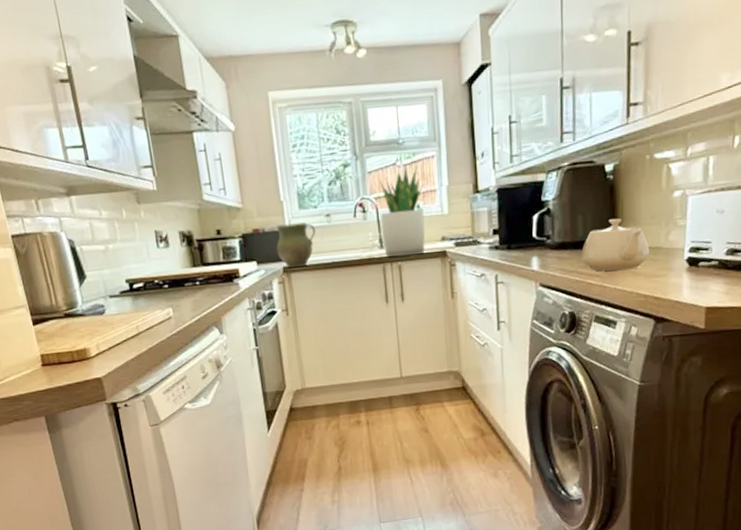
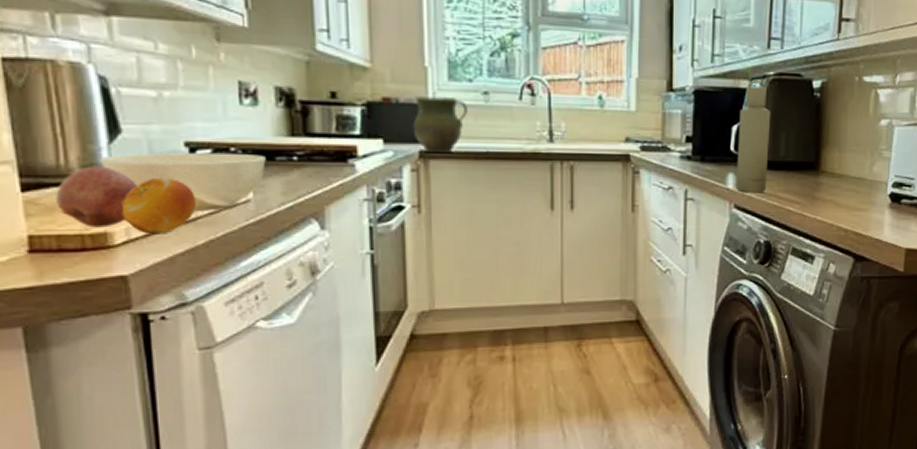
fruit: none [53,302,100,346] -> present [56,165,137,228]
bowl: none [74,283,179,330] -> present [98,152,266,213]
fruit: none [92,306,138,348] -> present [121,177,198,235]
planter: present [379,165,426,257] -> none [552,46,608,155]
bottle: none [539,171,568,272] -> present [736,79,771,193]
teapot: present [580,218,650,271] -> none [780,141,853,200]

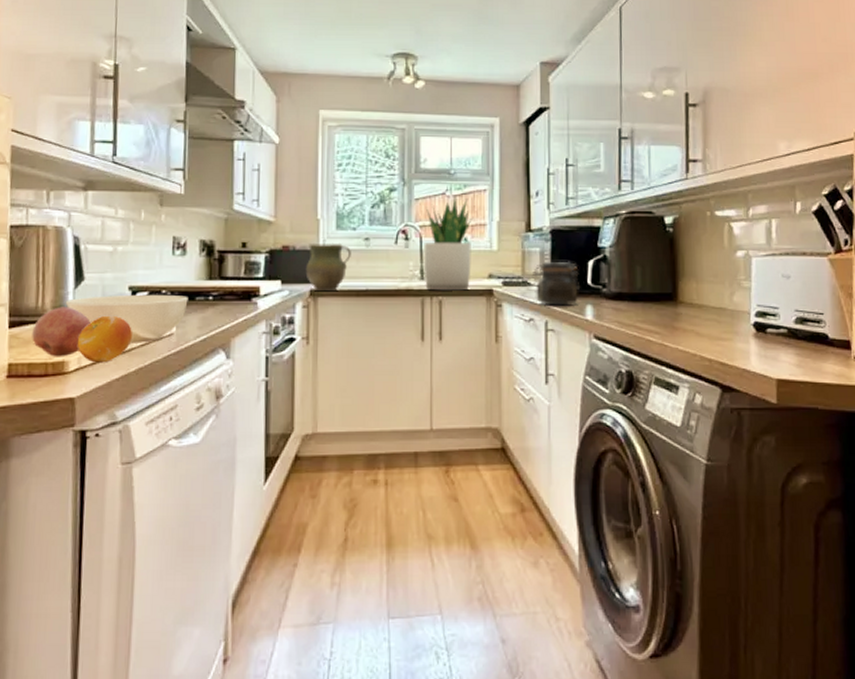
planter: none [552,46,608,155] -> present [423,196,472,291]
jar: none [673,125,723,174] -> present [533,261,581,306]
bottle: present [736,79,771,193] -> none [594,218,626,324]

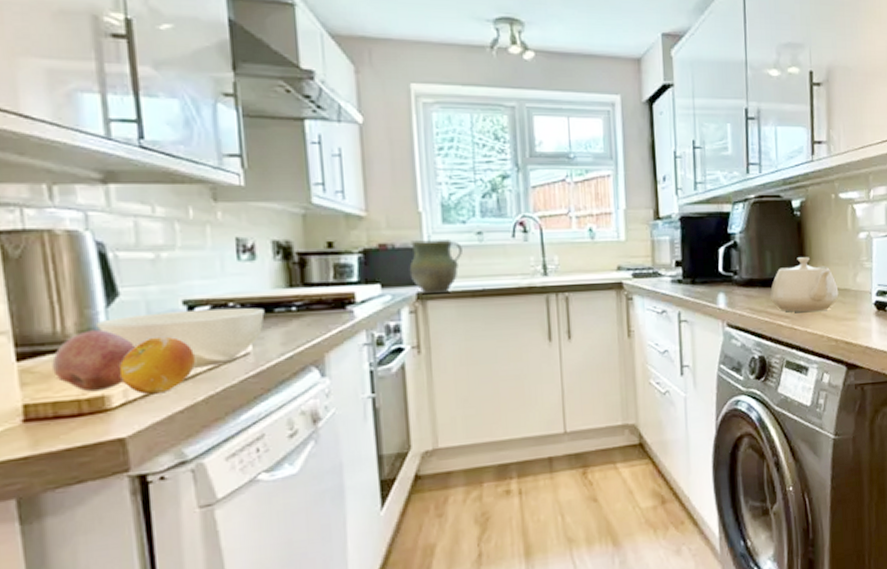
planter: present [423,196,472,291] -> none [544,183,599,287]
jar: present [533,261,581,306] -> none [663,249,712,296]
teapot: none [639,273,714,330] -> present [769,257,839,313]

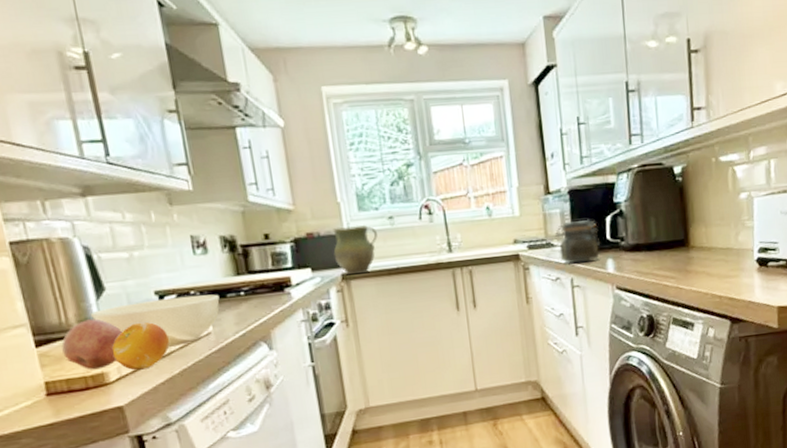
jar: none [663,249,712,296] -> present [555,219,601,264]
teapot: present [769,257,839,313] -> none [655,220,722,273]

